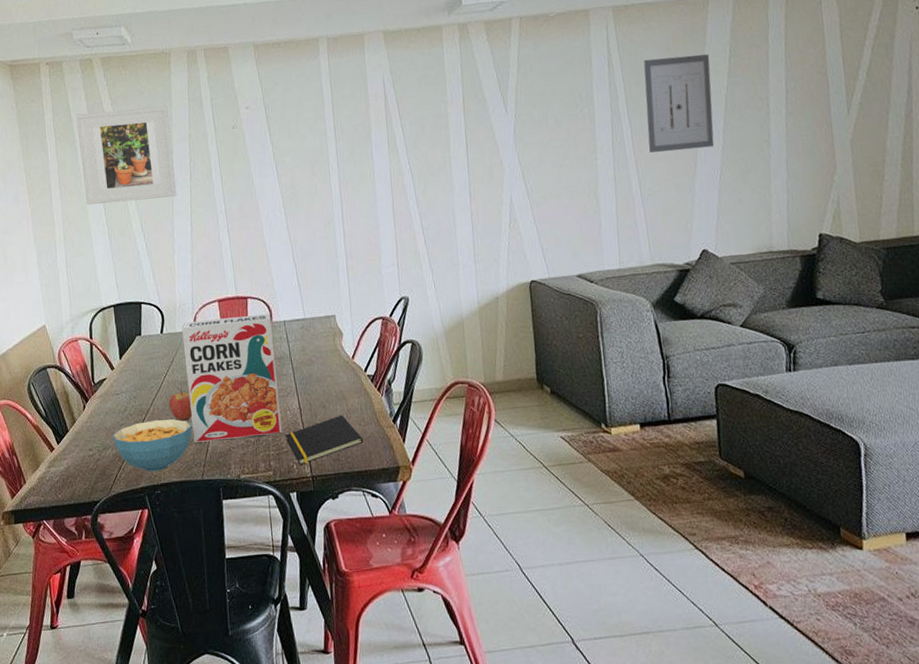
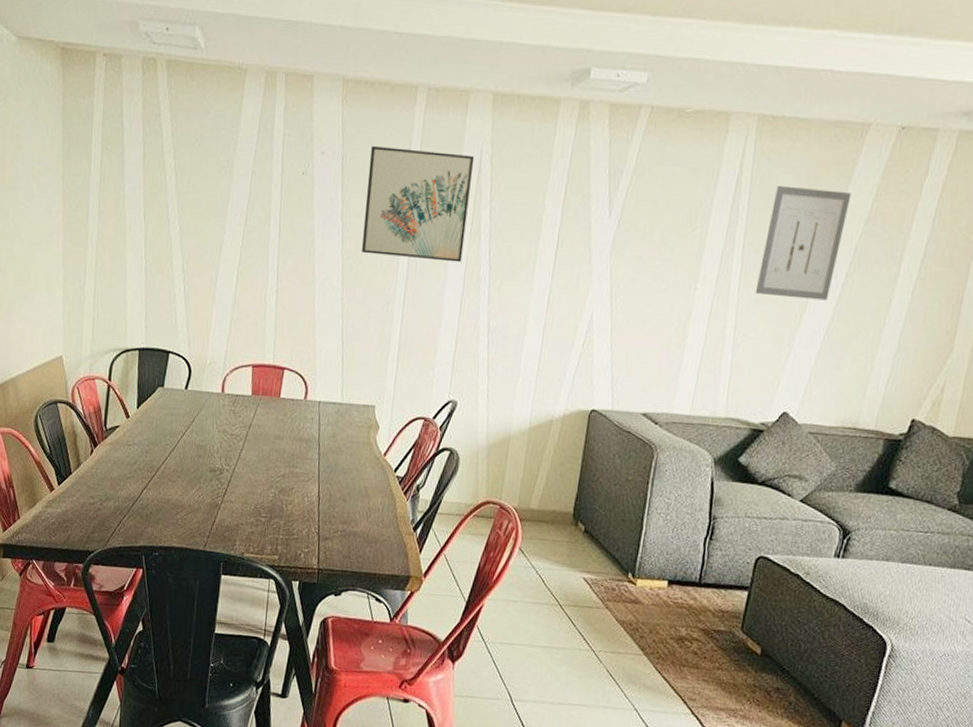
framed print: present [76,106,177,205] -> none [126,122,233,241]
cereal bowl: present [113,419,192,472] -> none [117,479,203,533]
fruit: present [169,387,193,421] -> none [181,450,206,487]
cereal box: present [182,313,282,443] -> none [201,382,306,519]
notepad: present [285,414,364,465] -> none [298,511,379,555]
wall art: none [288,86,386,185] -> present [362,146,475,263]

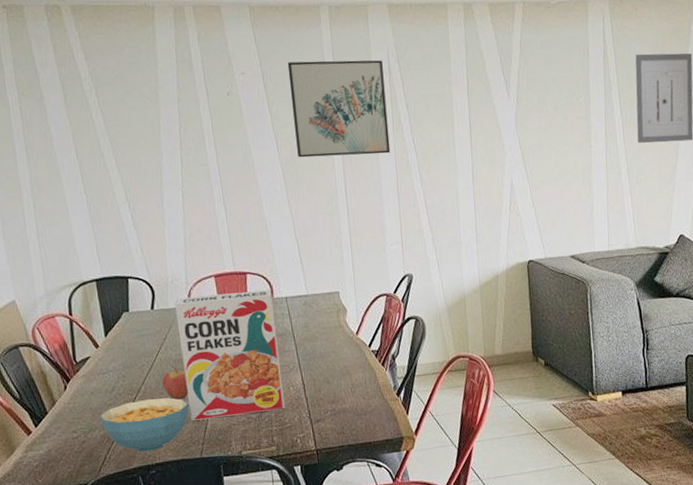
cereal bowl: none [117,479,203,533] -> present [99,397,189,452]
fruit: none [181,450,206,487] -> present [162,365,189,400]
cereal box: none [201,382,306,519] -> present [175,289,285,421]

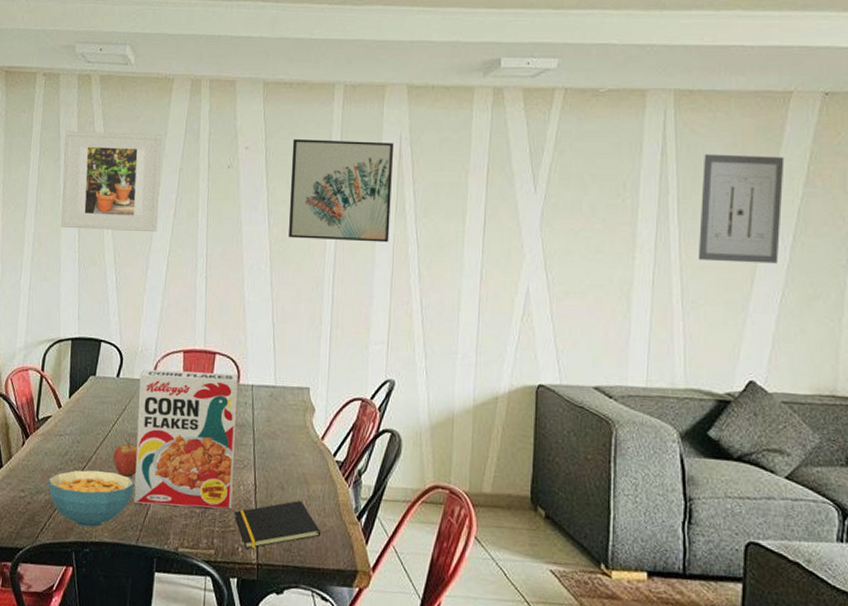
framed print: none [43,65,166,170] -> present [61,130,162,233]
notepad: none [288,389,368,439] -> present [234,500,321,549]

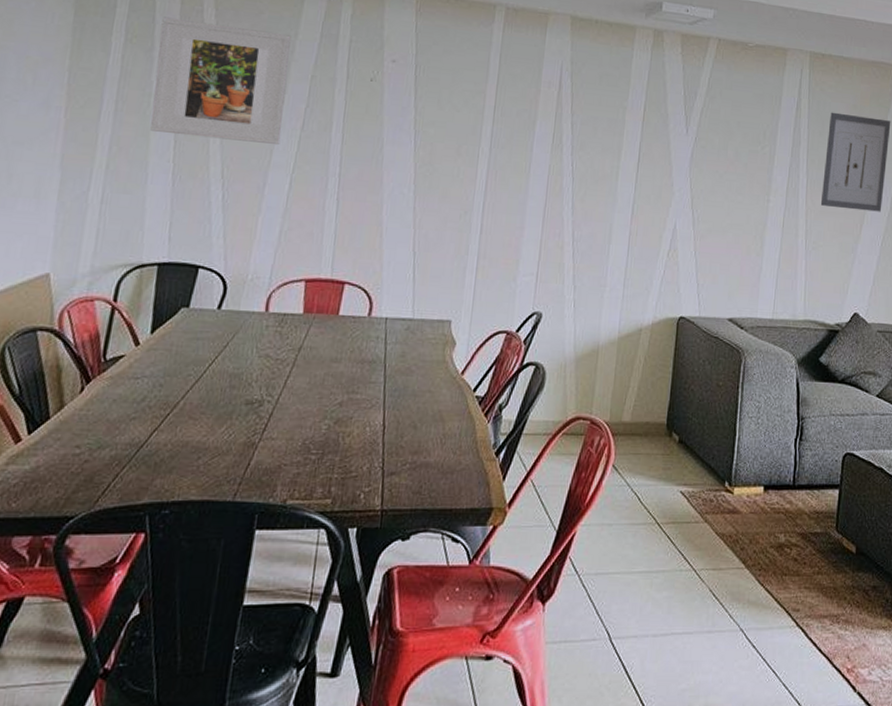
cereal bowl: present [48,470,135,528] -> none [115,417,235,485]
fruit: present [113,438,138,477] -> none [207,380,241,424]
cereal box: present [133,369,238,510] -> none [232,299,370,454]
notepad: present [234,500,321,549] -> none [357,439,456,495]
wall art: present [289,139,394,243] -> none [436,58,555,173]

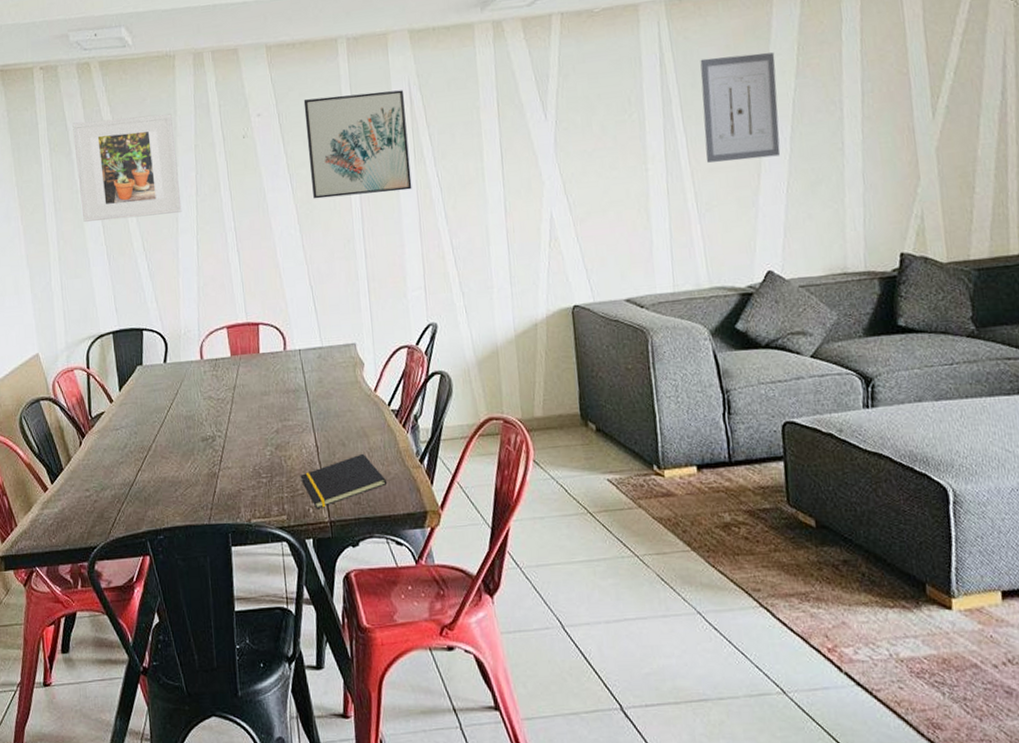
notepad: none [357,439,456,495] -> present [300,453,388,509]
wall art: none [436,58,555,173] -> present [303,90,412,199]

